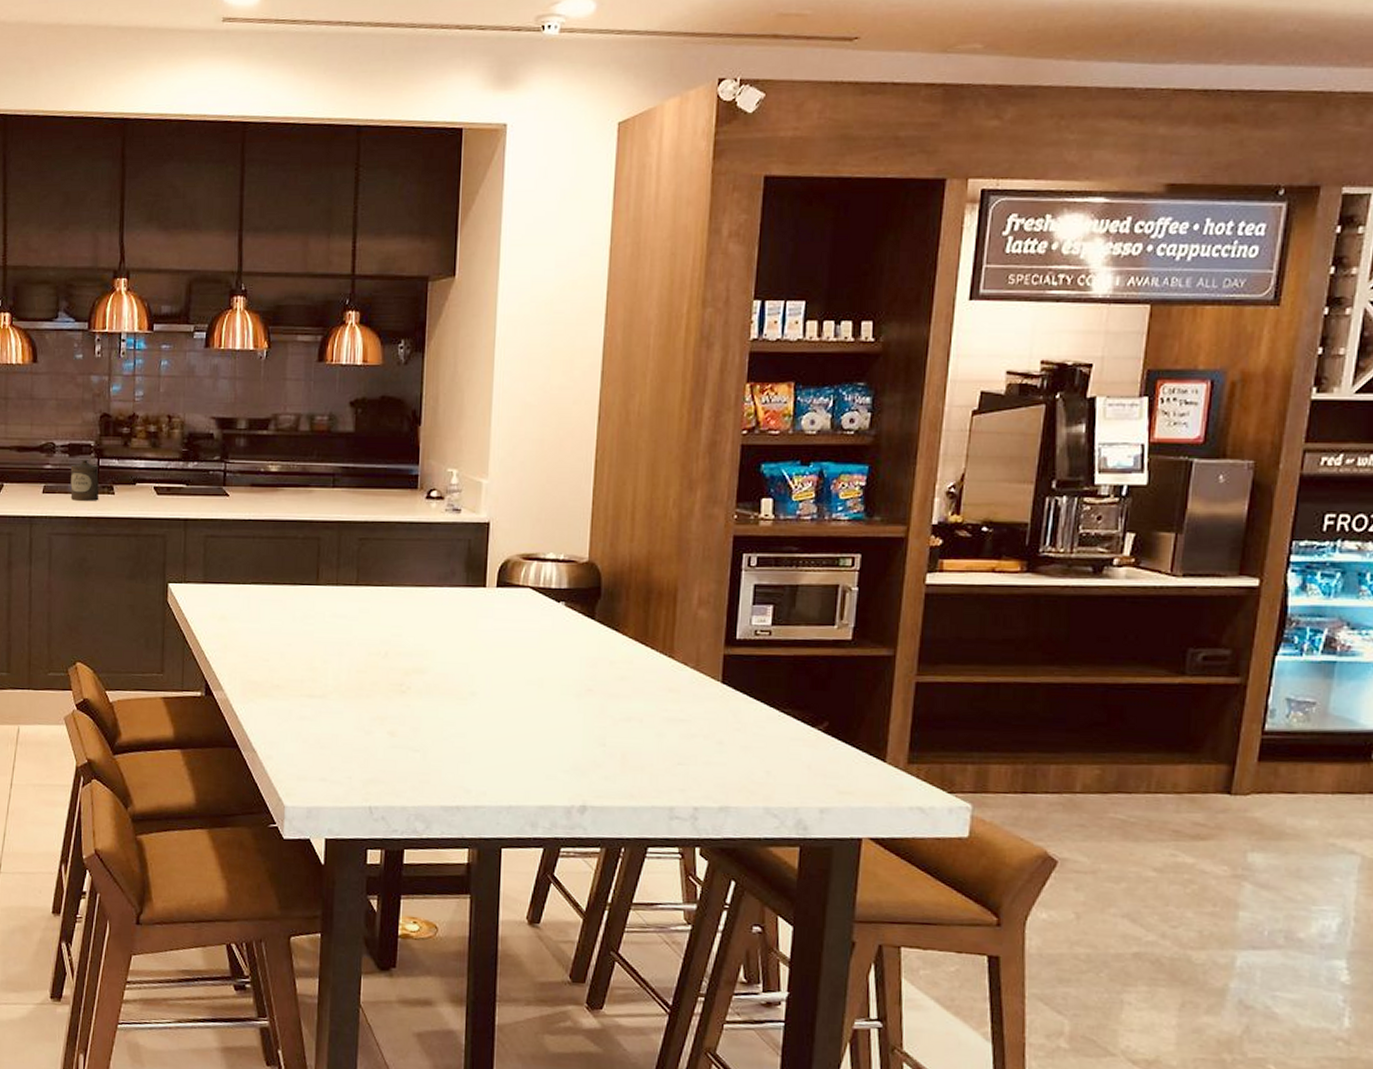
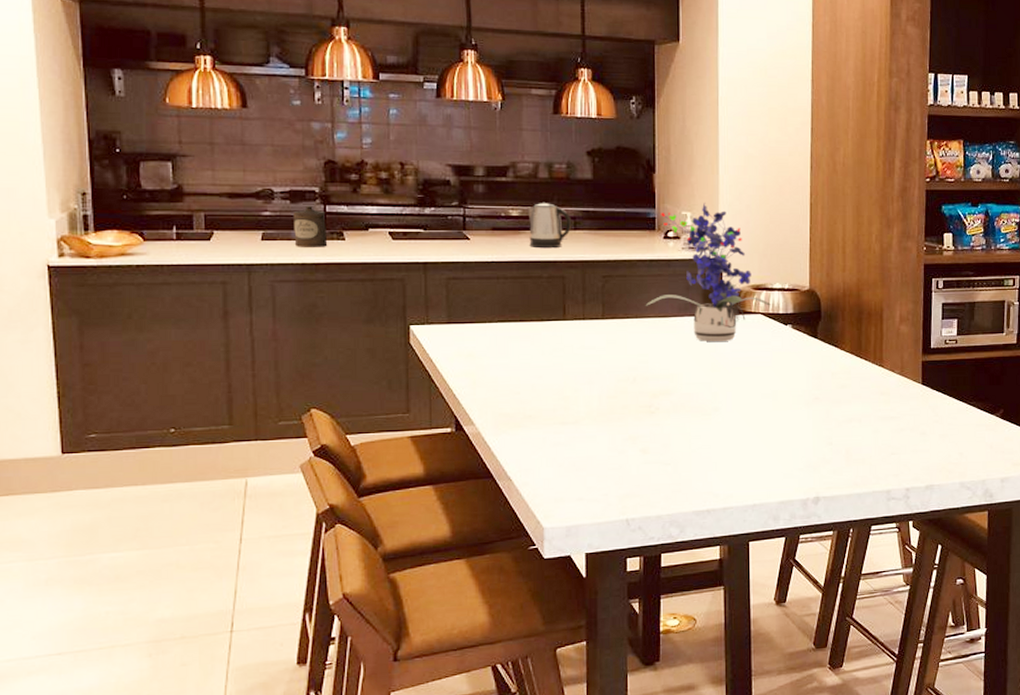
kettle: none [287,458,331,507] -> present [528,203,572,249]
flower arrangement: none [402,459,542,617] -> present [645,203,771,342]

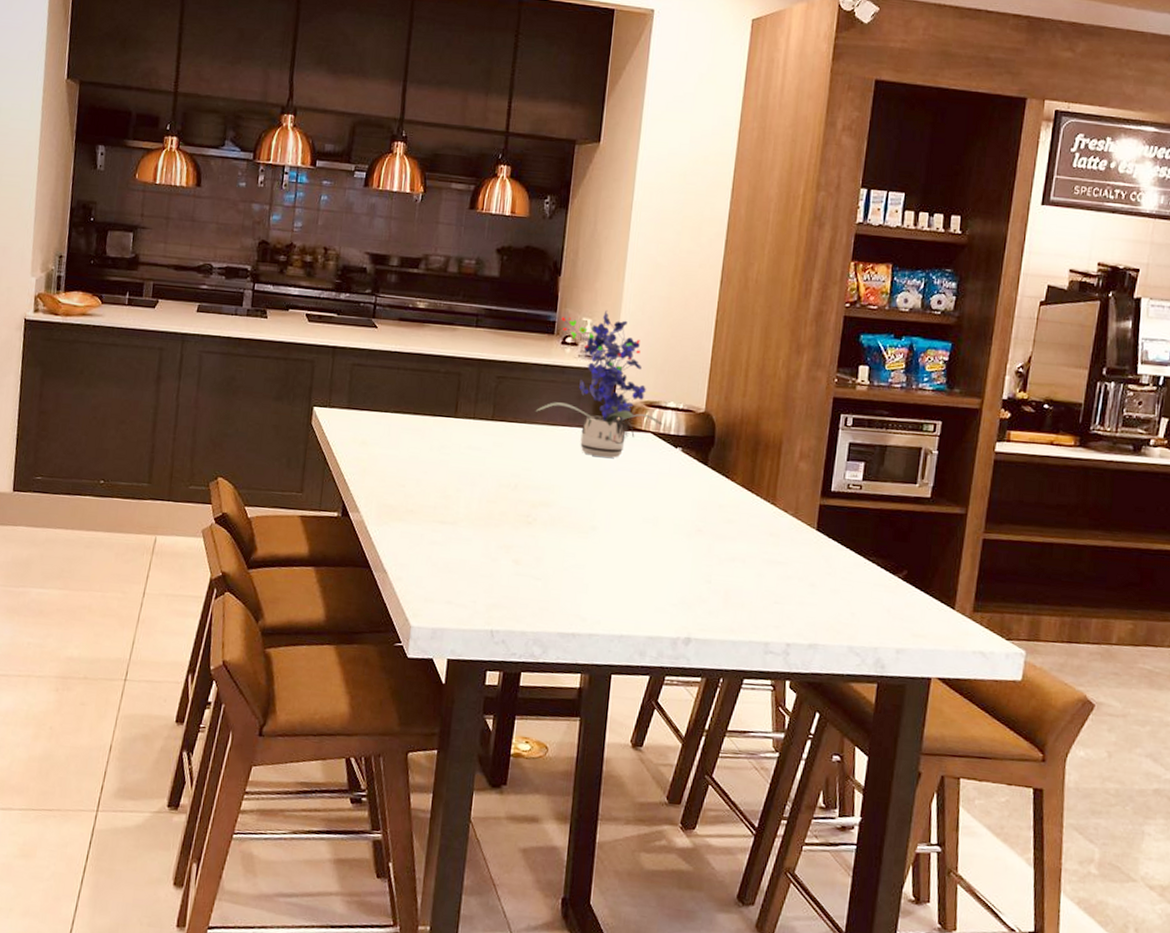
canister: present [292,205,328,249] -> none [224,282,254,324]
kettle: present [528,203,572,249] -> none [431,297,475,344]

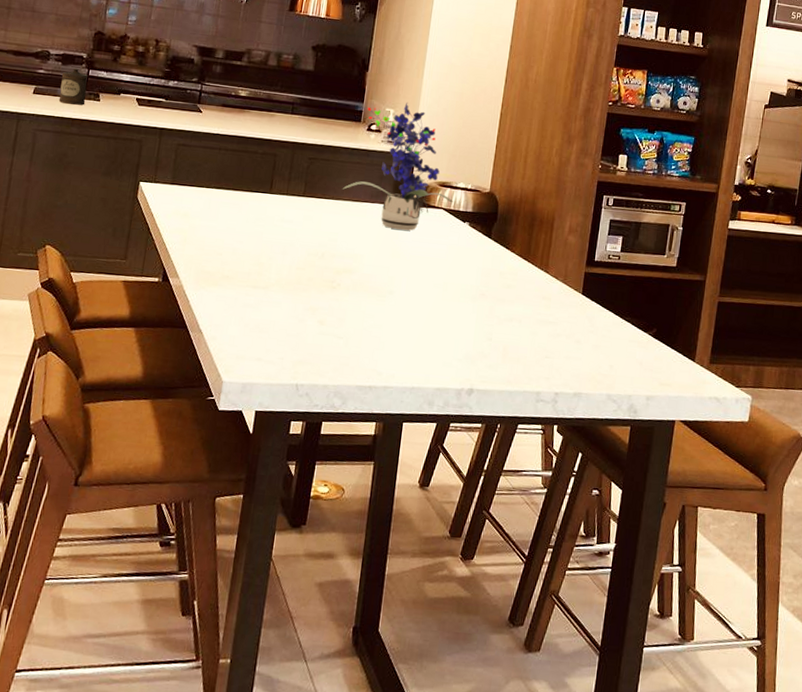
canister: none [224,282,254,324] -> present [59,68,88,106]

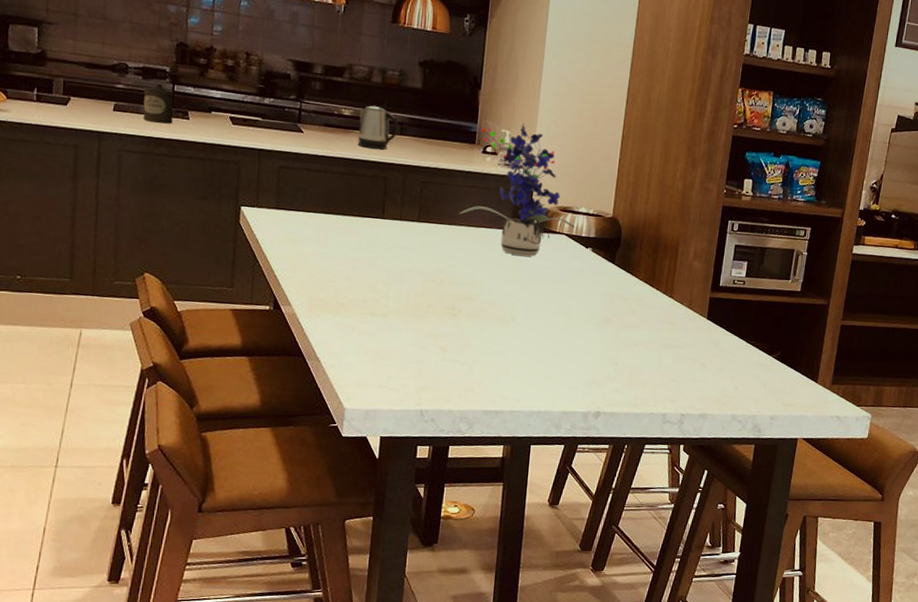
kettle: none [251,87,291,128] -> present [357,105,399,150]

